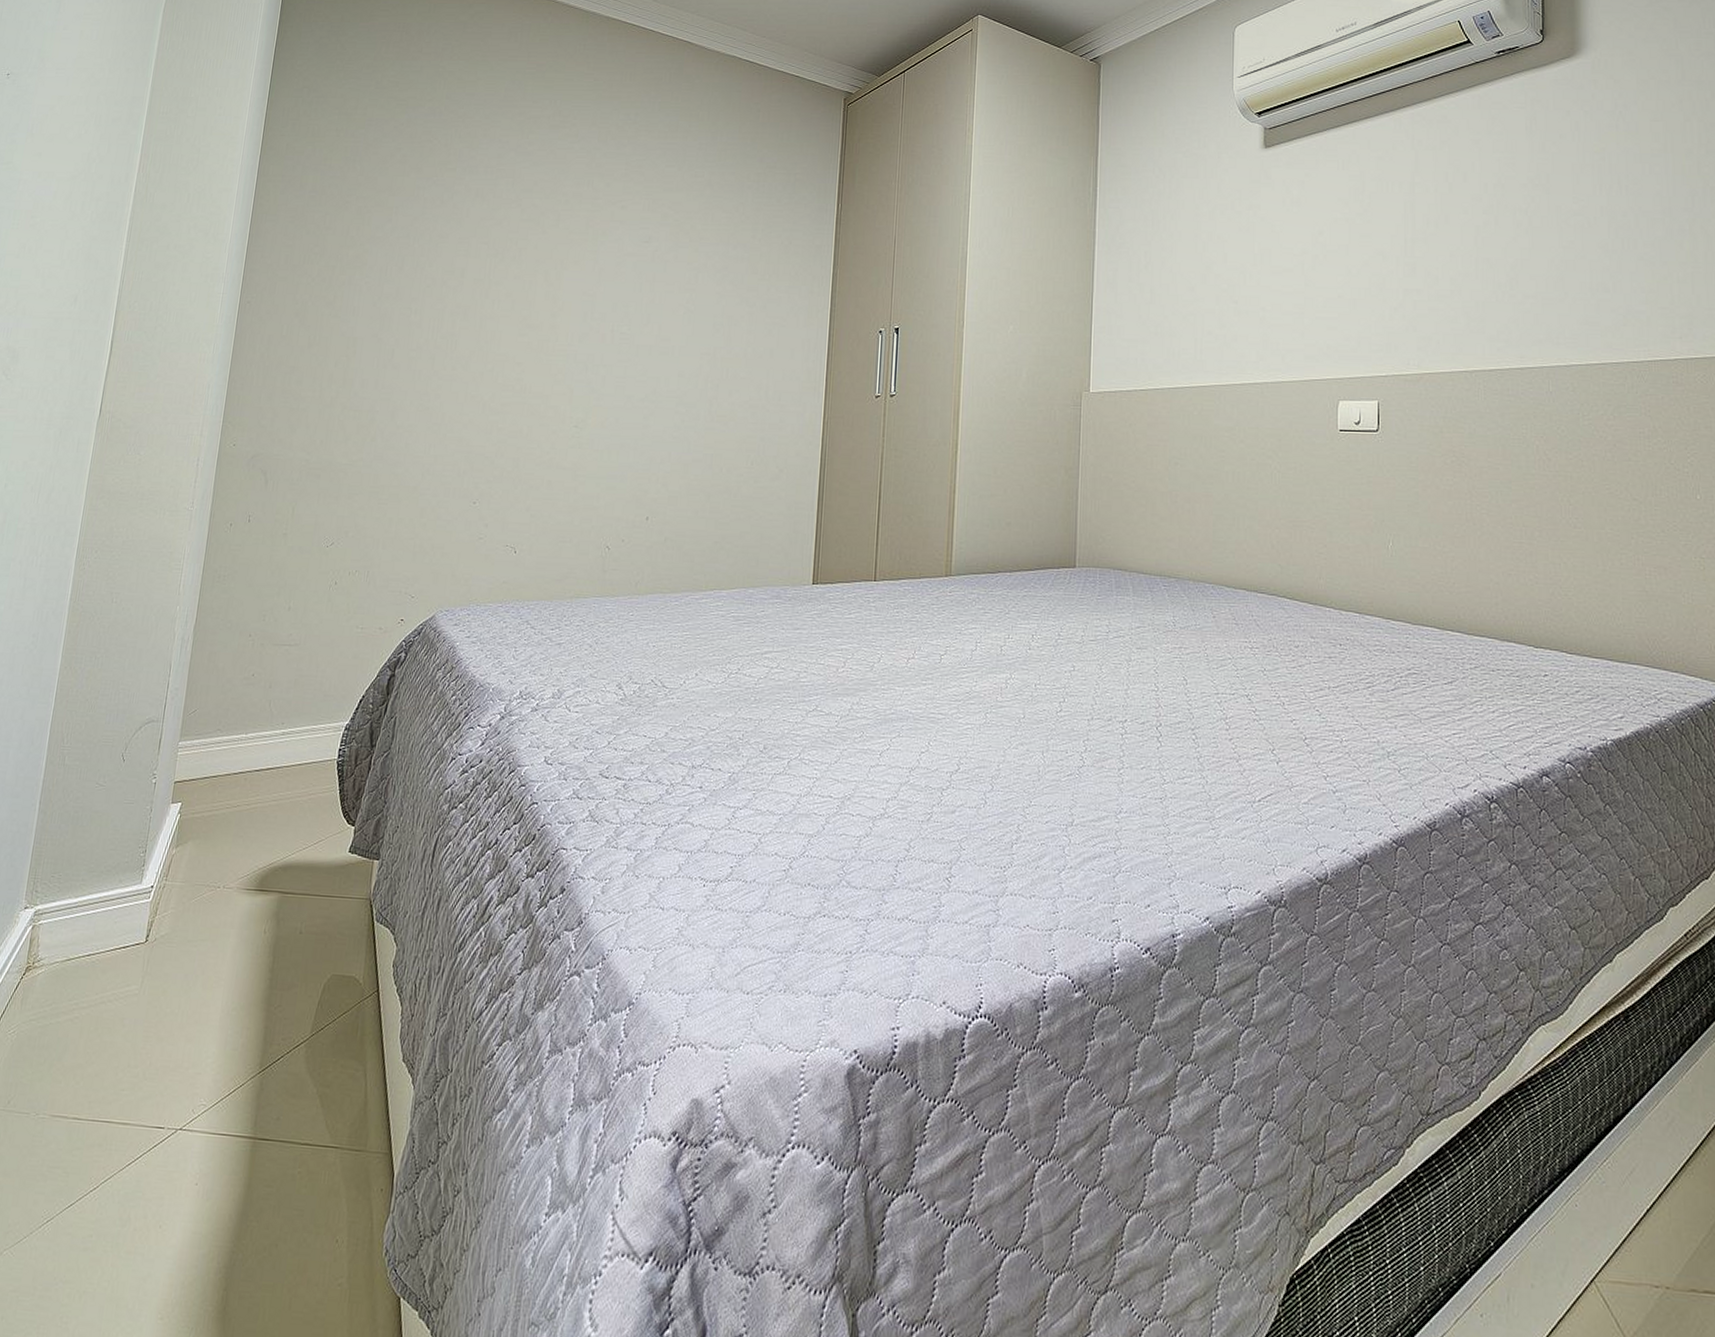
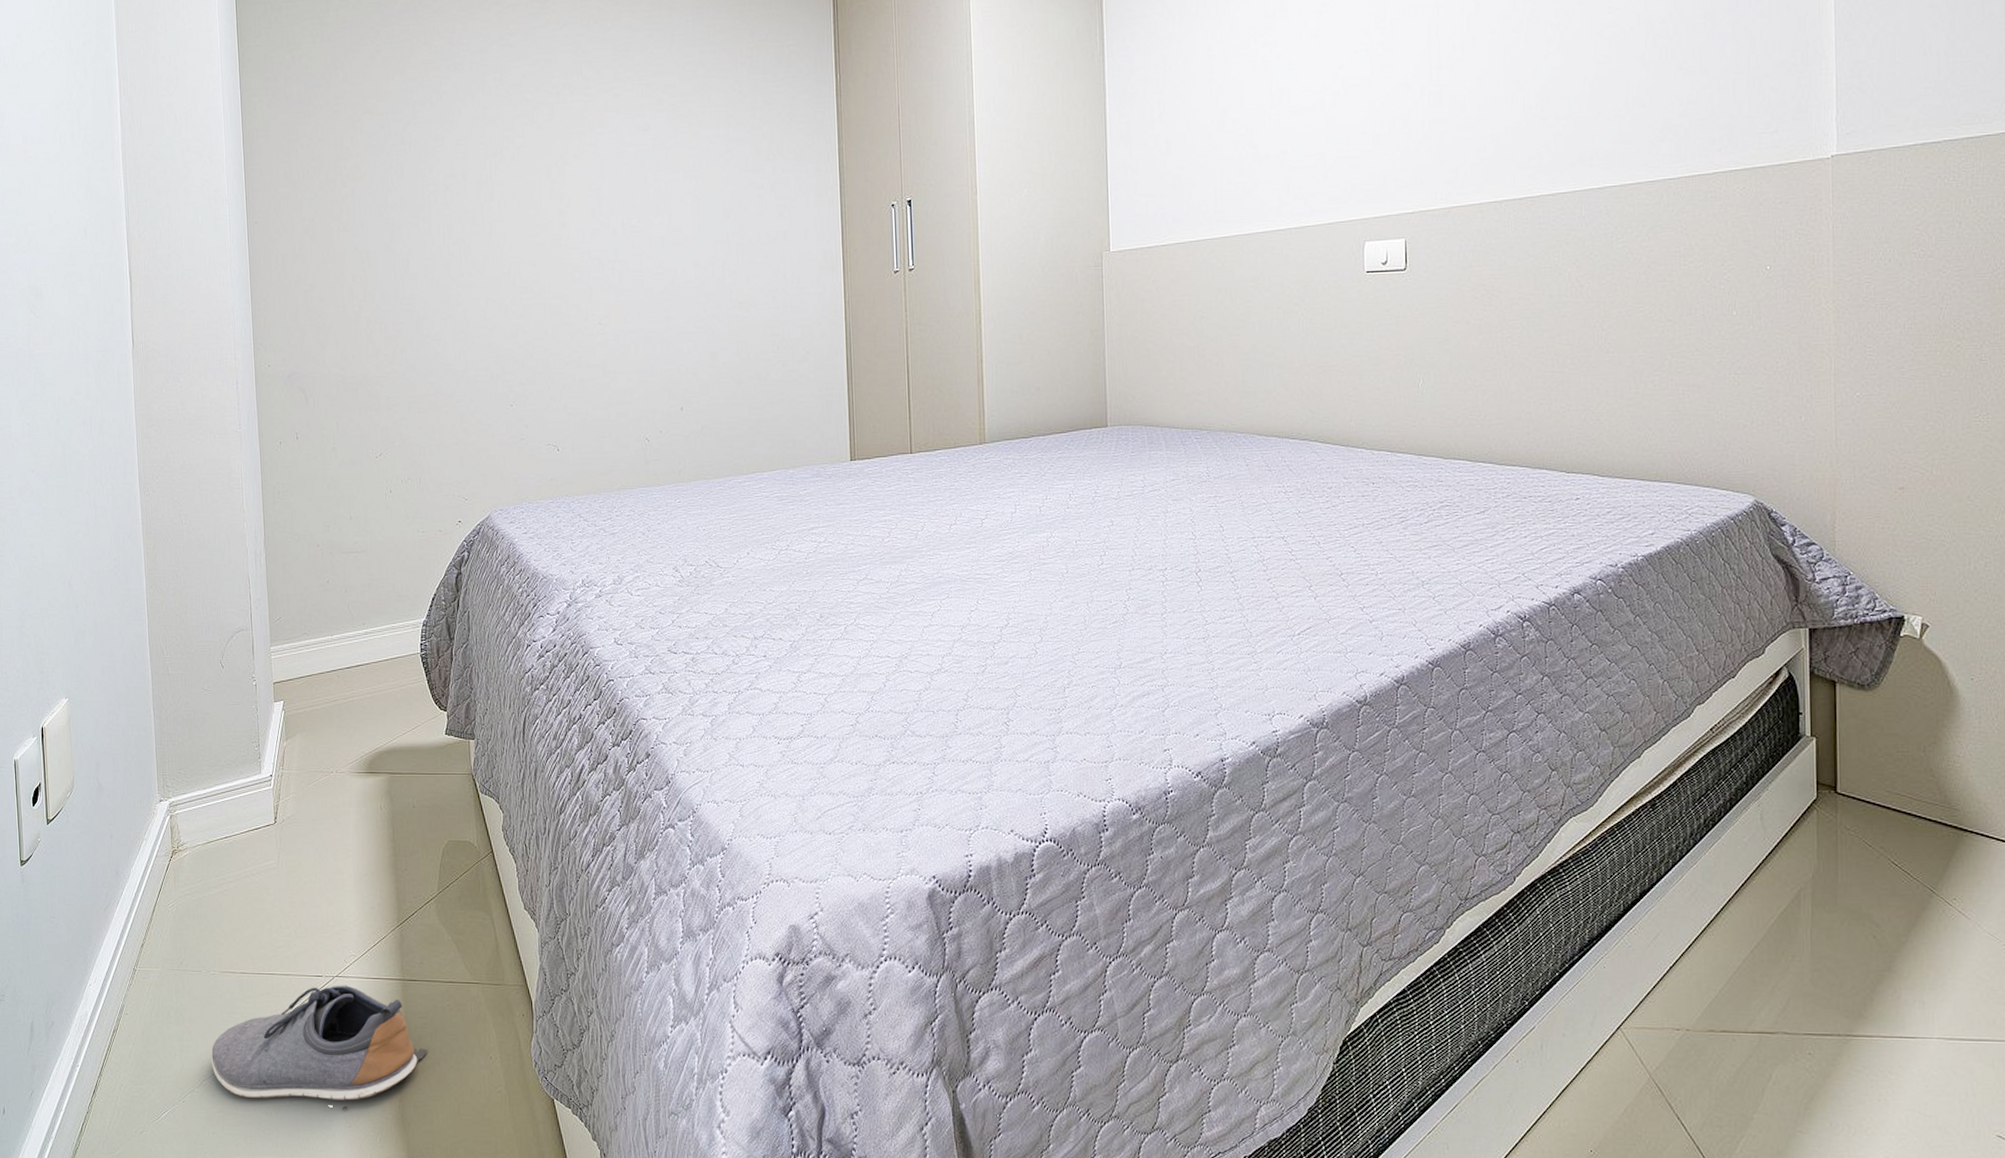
shoe: none [17,1140,268,1298] -> present [210,985,428,1111]

